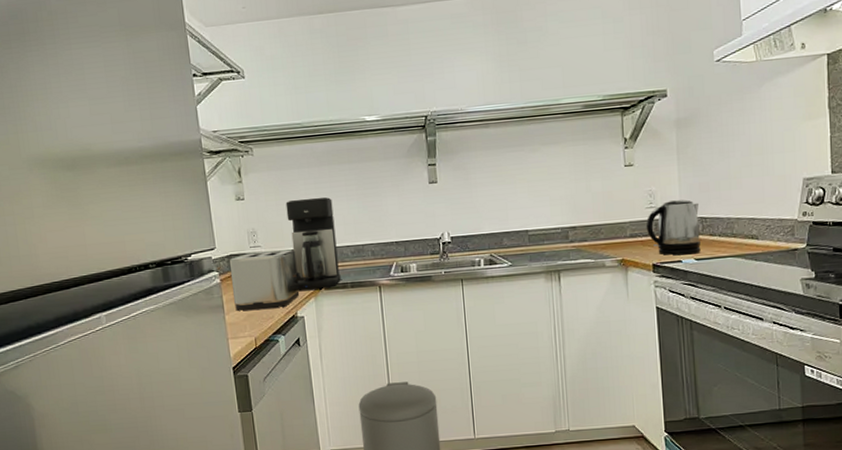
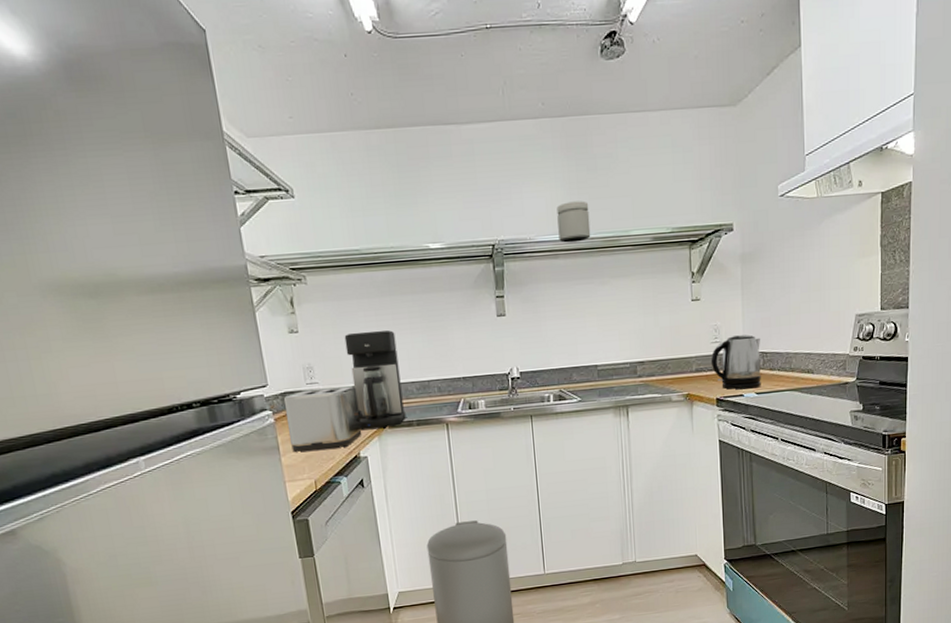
jar: none [487,72,521,113] -> present [557,201,591,243]

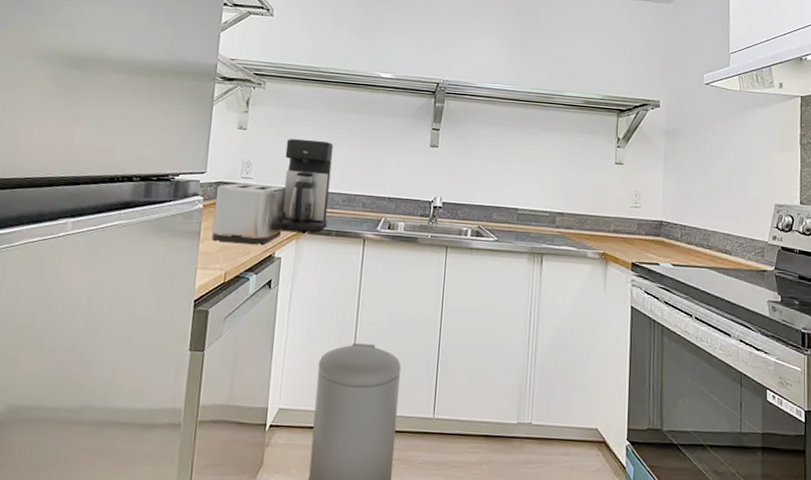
jar: present [557,201,591,243] -> none [498,58,529,94]
kettle: present [710,334,761,390] -> none [629,203,679,260]

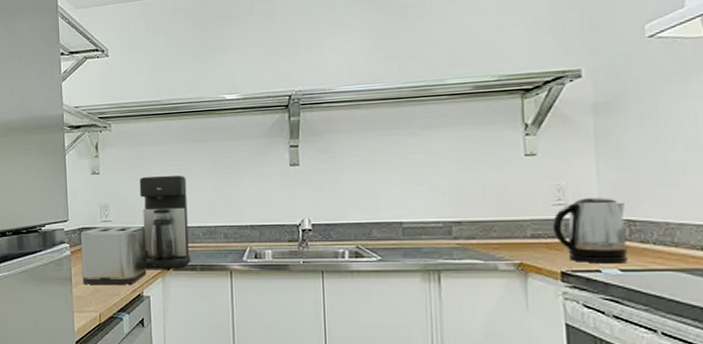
kettle: none [629,203,679,260] -> present [552,196,628,264]

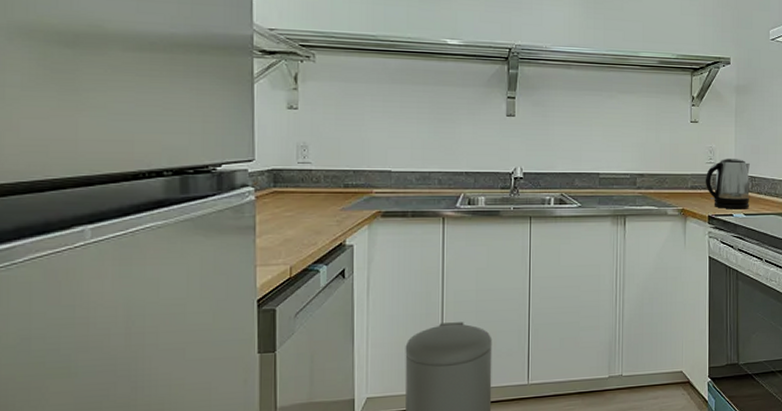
toaster: present [80,226,150,284] -> none [269,169,356,234]
coffee maker: present [139,176,191,269] -> none [346,117,401,216]

